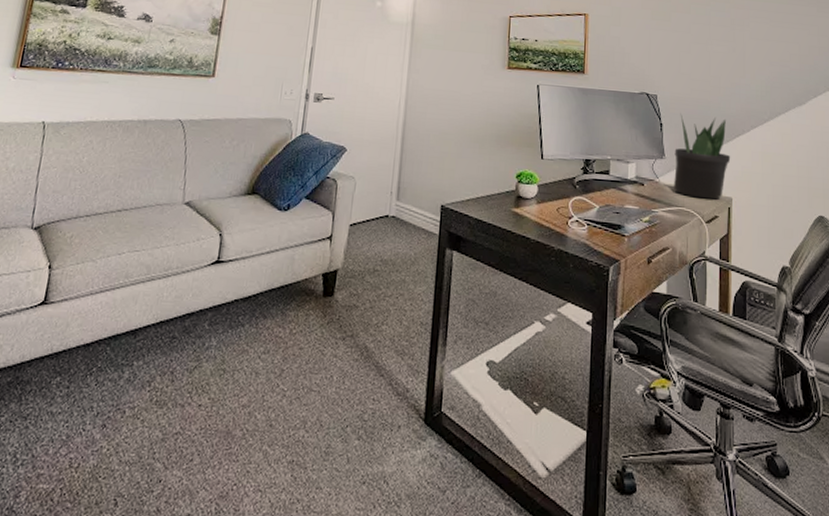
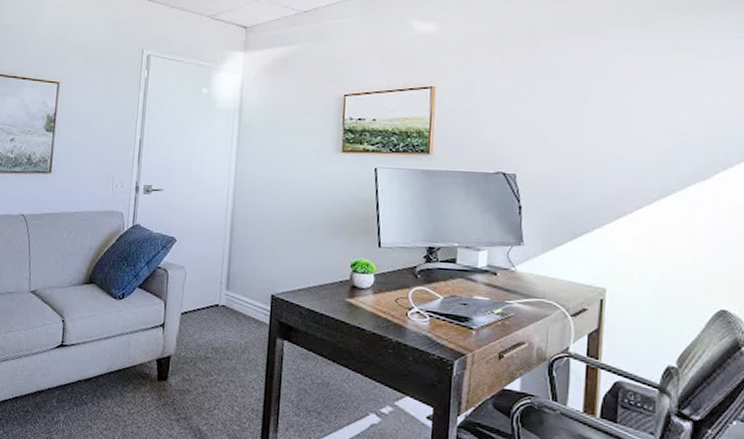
planter: present [673,113,731,200] -> none [532,194,607,291]

